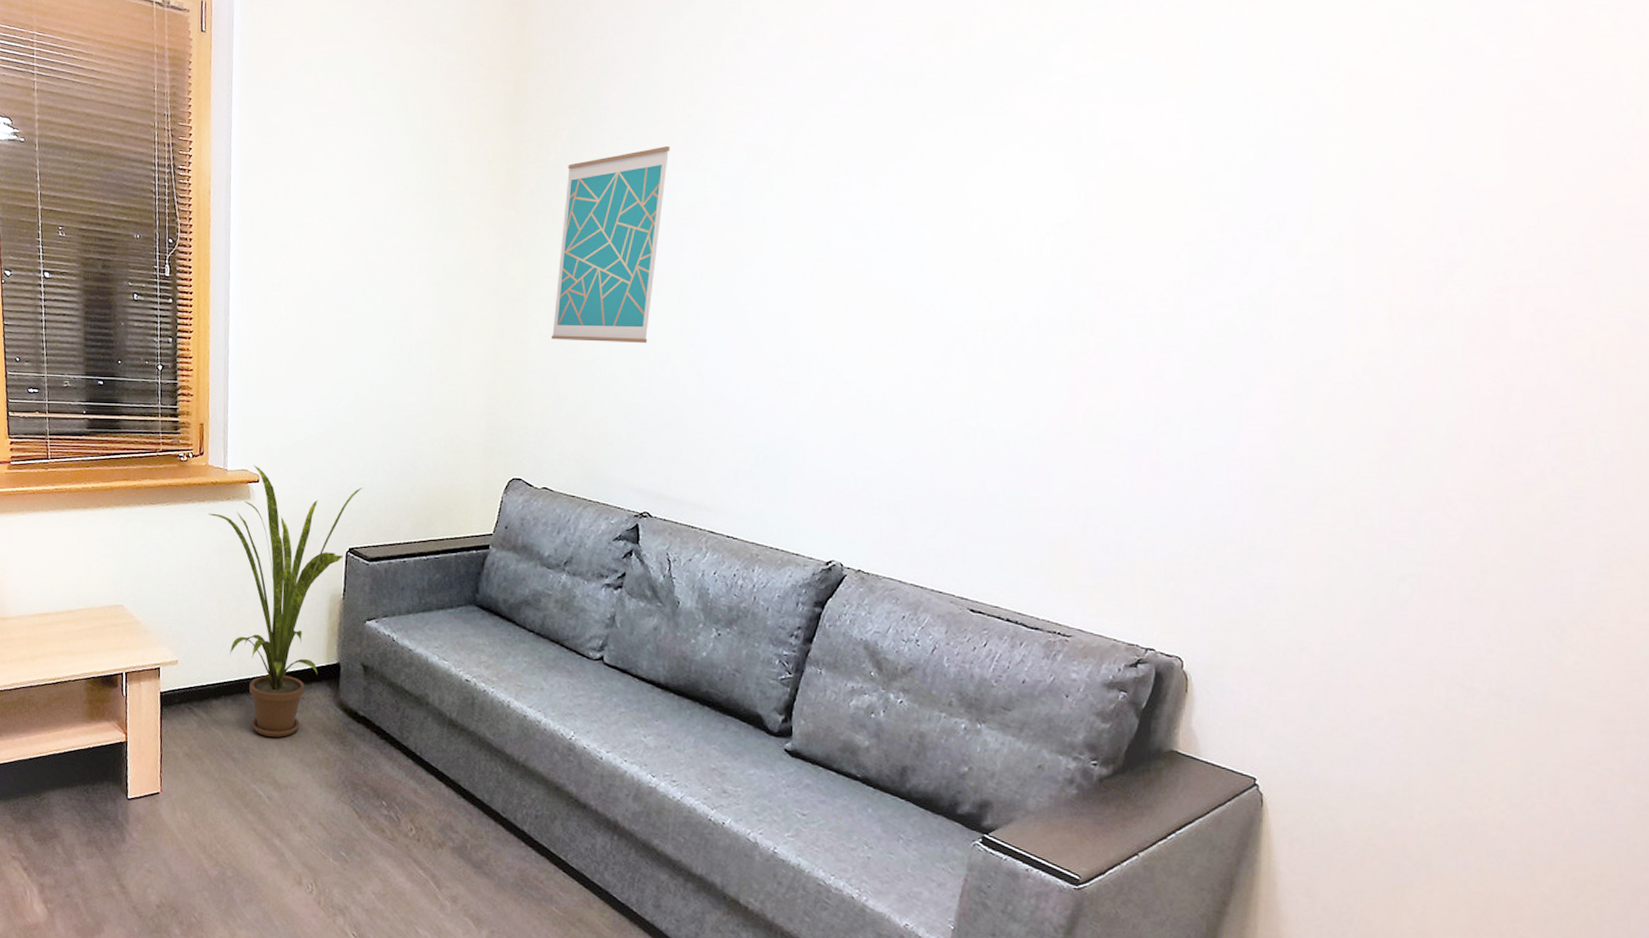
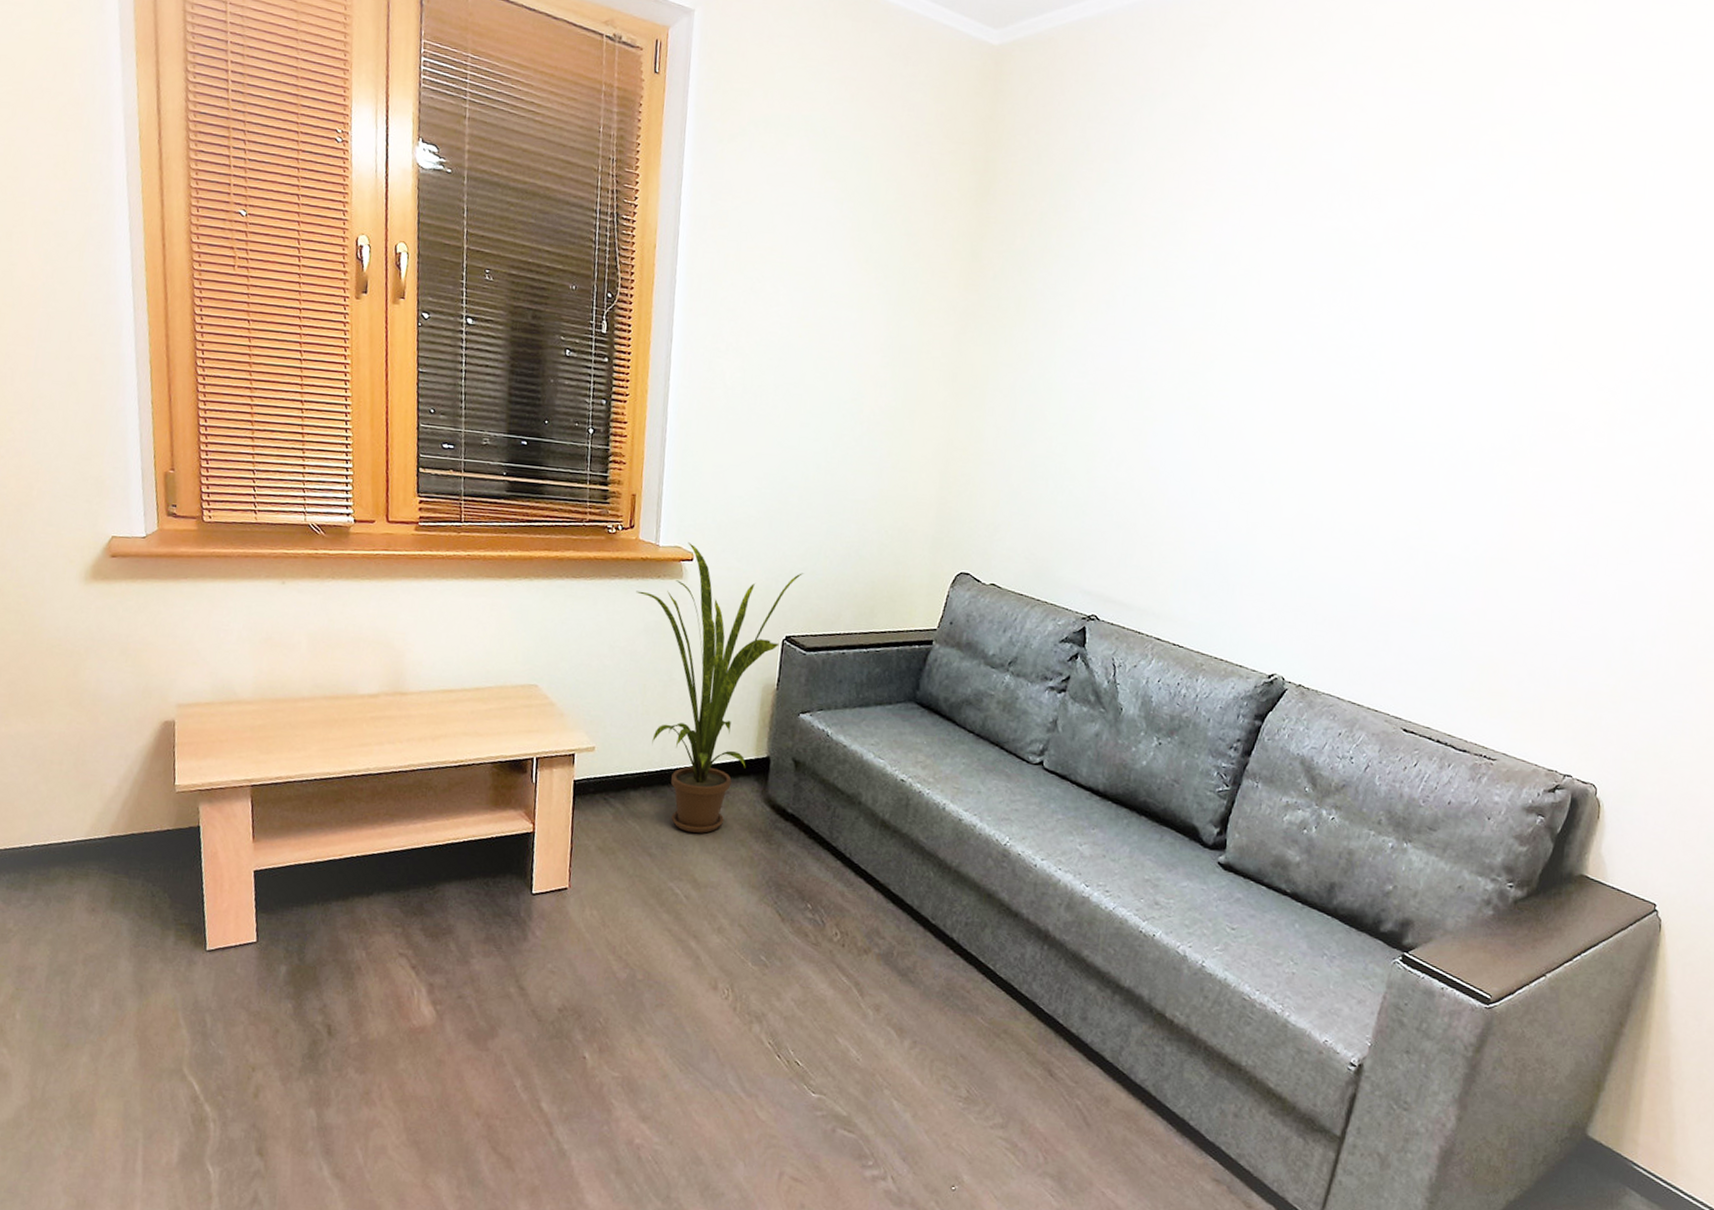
wall art: present [550,145,671,343] -> none [1007,240,1138,441]

